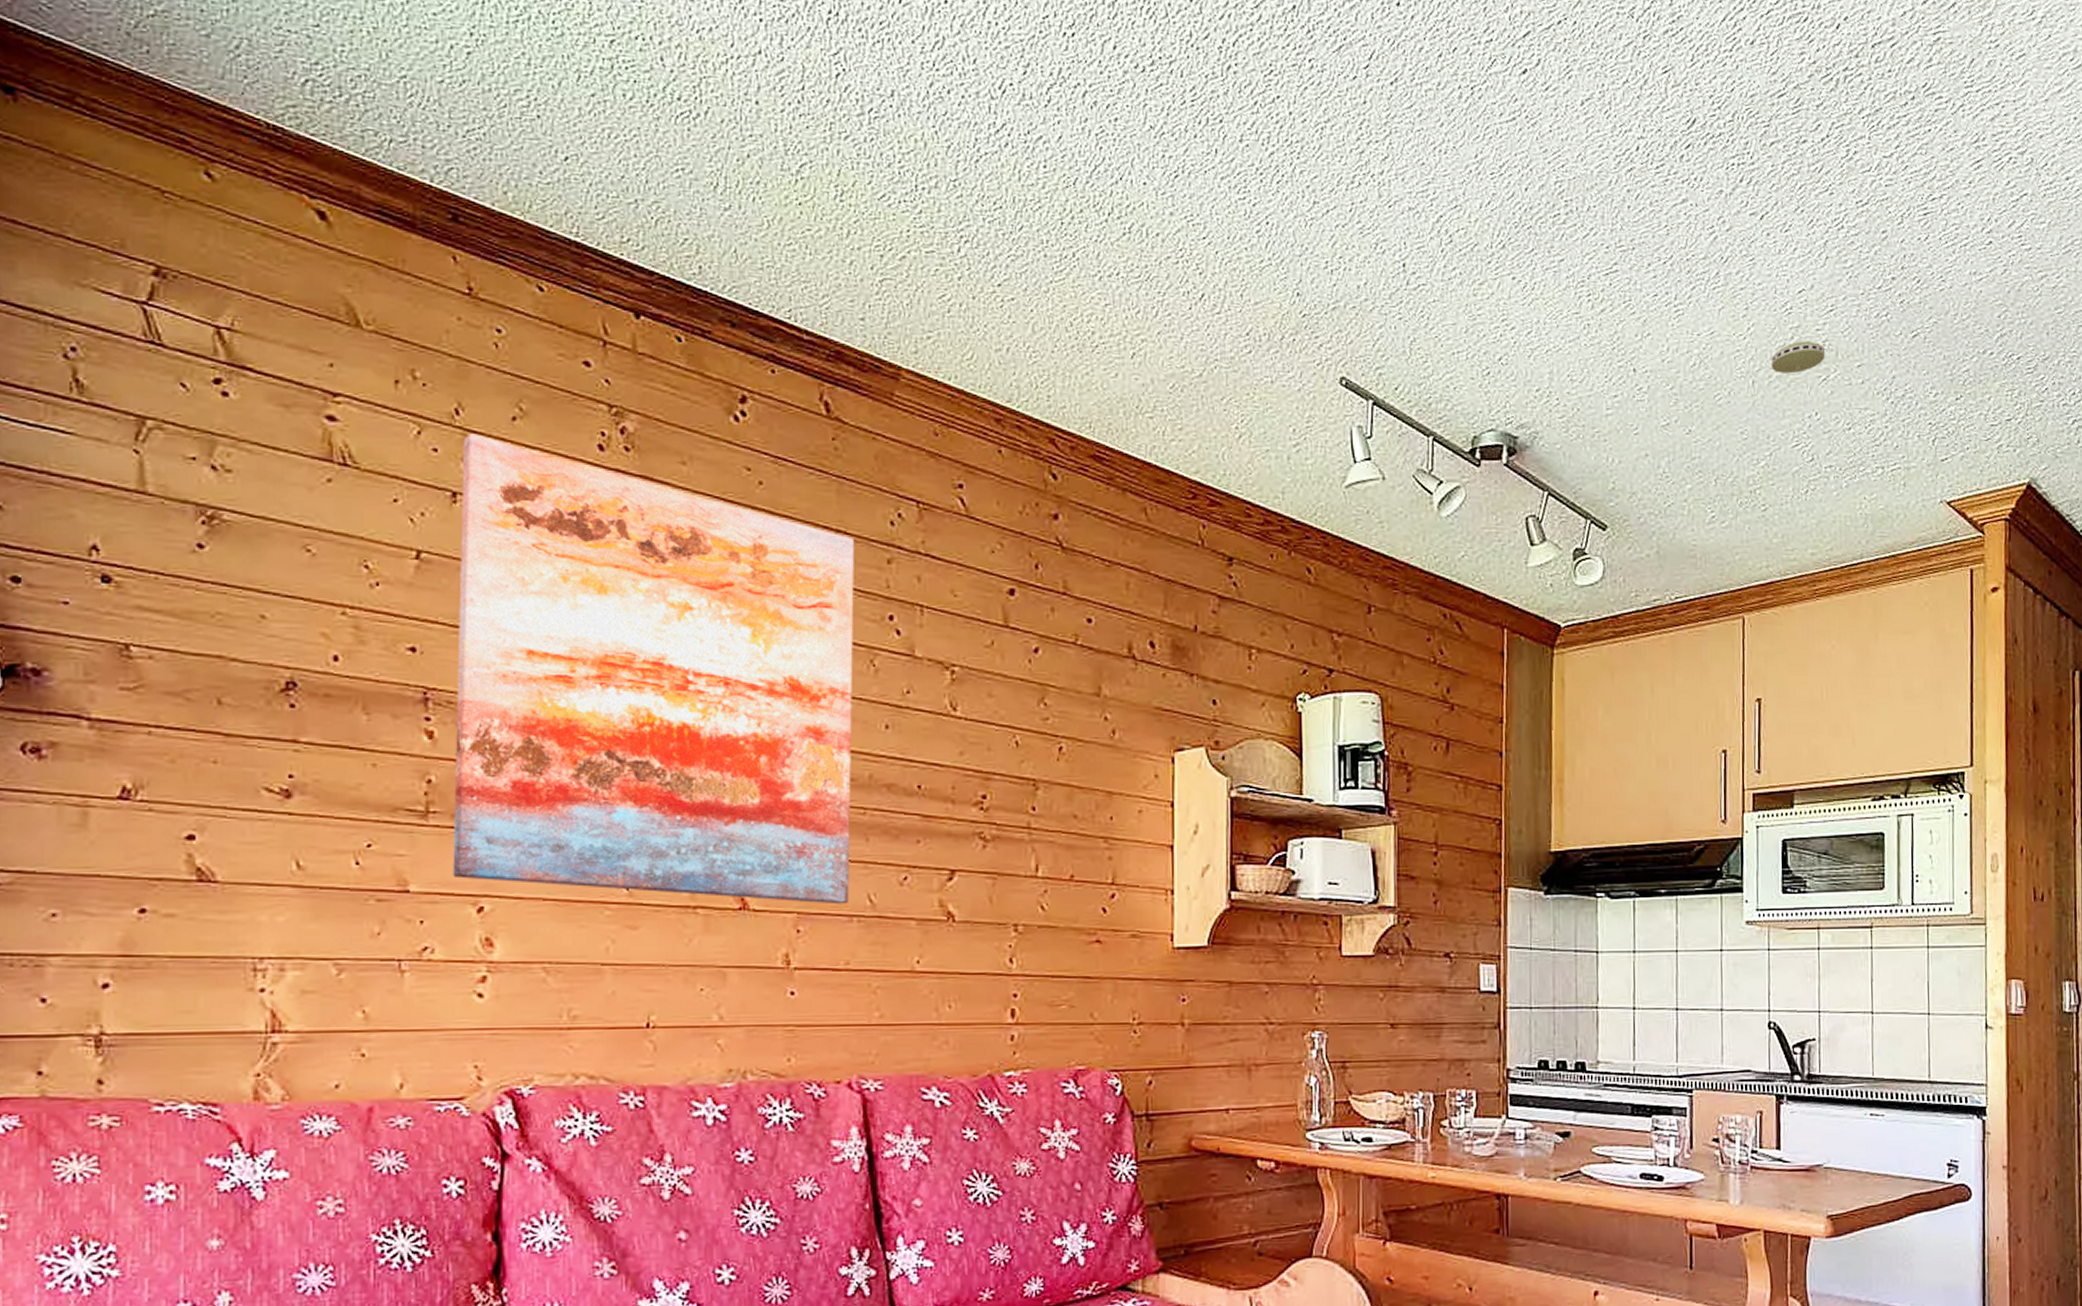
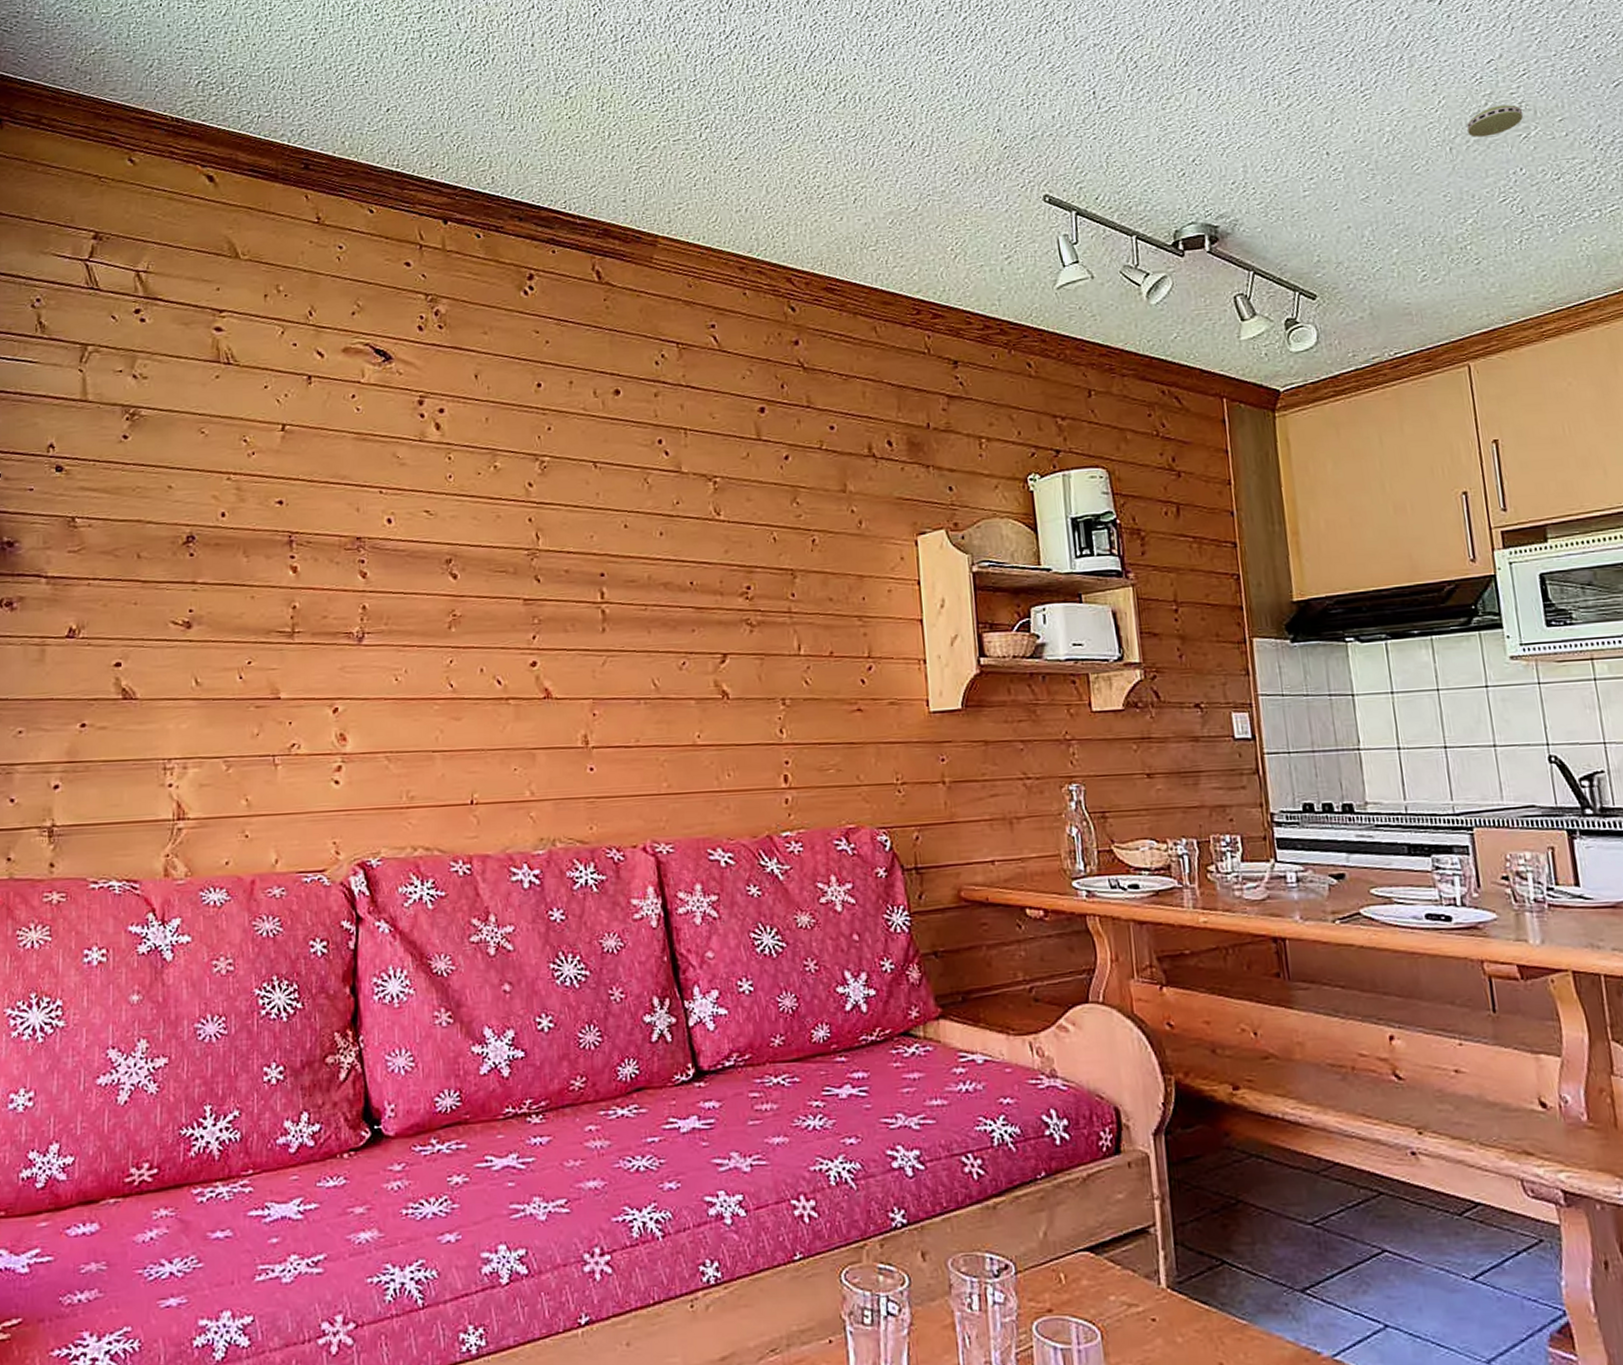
wall art: present [452,433,855,905] -> none [313,328,637,690]

